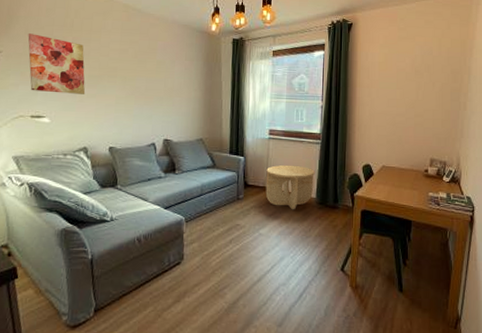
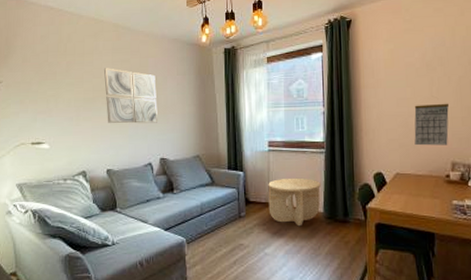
wall art: present [28,33,86,94] -> none [25,62,81,119]
wall art: none [111,47,164,105] -> present [103,68,157,124]
calendar: none [400,106,431,144] -> present [414,103,449,146]

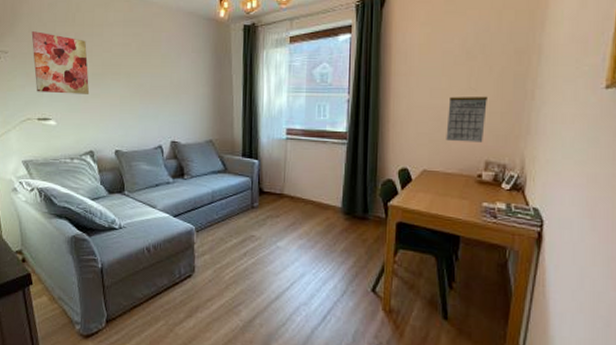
wall art: none [25,62,81,119] -> present [31,31,90,94]
wall art: present [103,68,157,124] -> none [114,41,170,104]
side table: present [268,177,321,227] -> none [283,169,340,221]

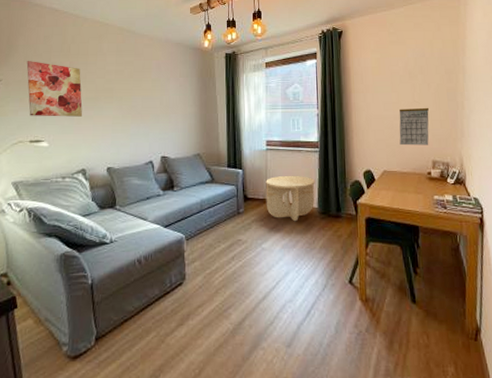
side table: none [283,169,340,221] -> present [266,175,315,222]

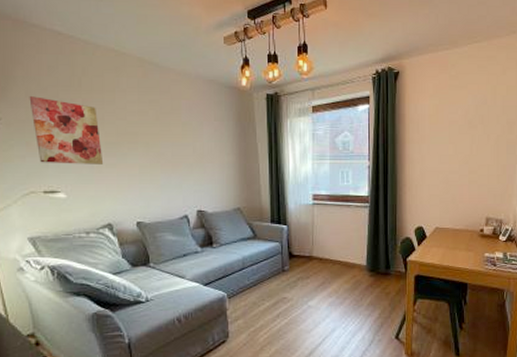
side table: present [266,175,315,222] -> none [312,231,364,279]
calendar: present [399,107,429,146] -> none [454,161,486,202]

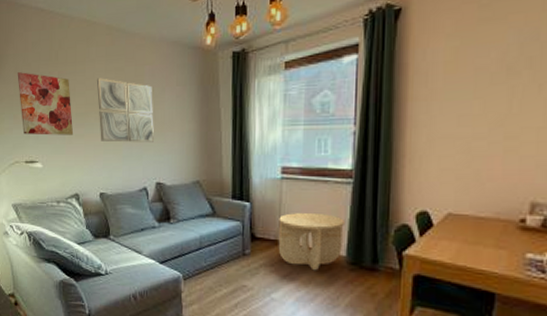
wall art: none [128,109,193,173] -> present [96,78,154,142]
side table: none [312,231,364,279] -> present [278,212,345,271]

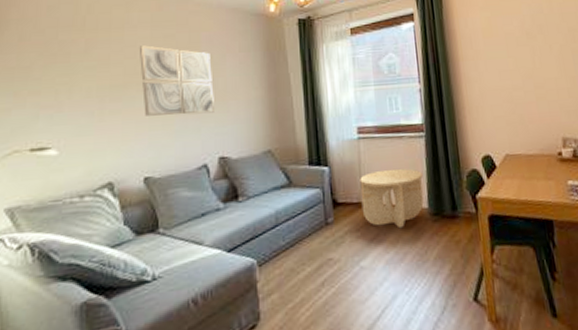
wall art: present [17,72,74,135] -> none [22,40,107,115]

